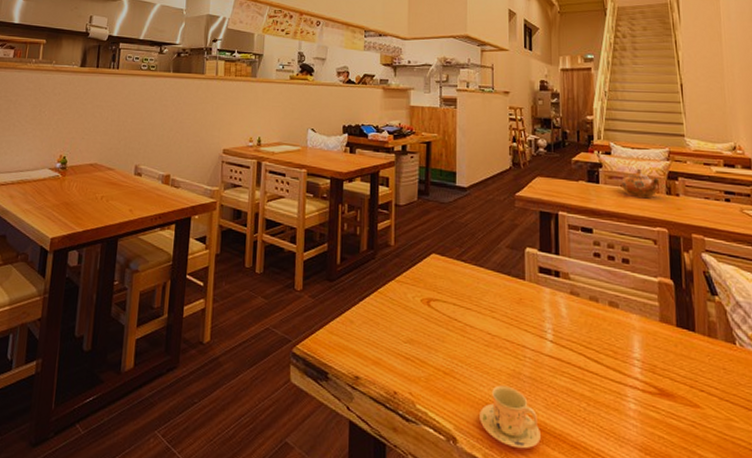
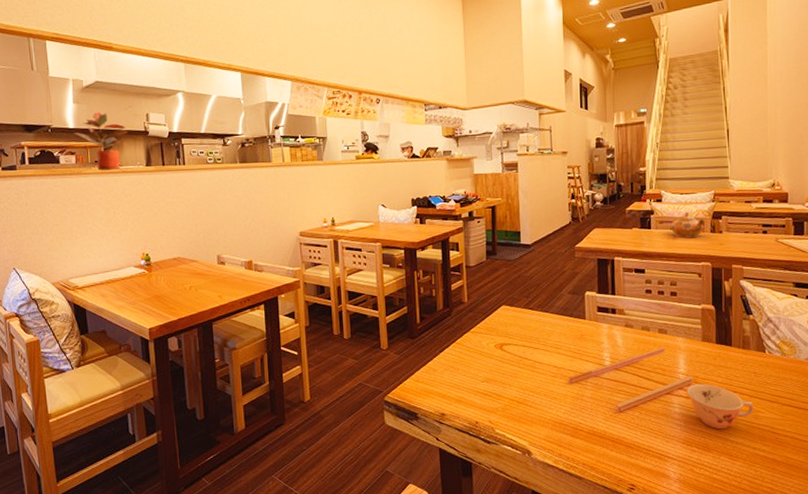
potted plant: none [16,9,74,68] -> present [72,111,134,171]
cup and saucer: present [479,385,541,449] -> none [549,406,601,454]
chopsticks: none [503,323,652,401] -> present [568,347,694,413]
teacup: none [642,374,726,438] -> present [686,383,754,429]

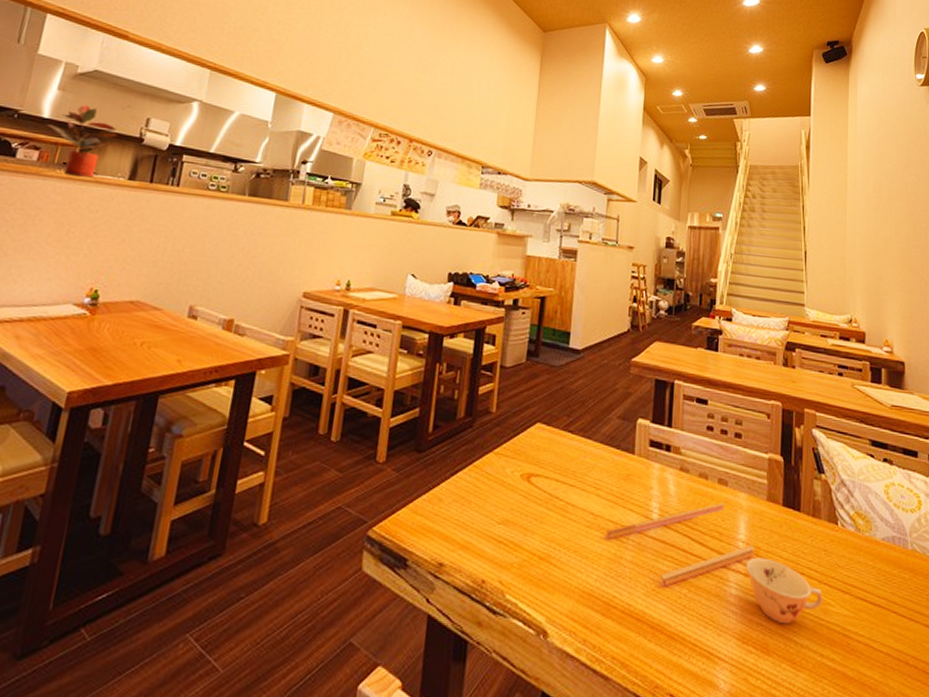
teapot: present [671,211,706,239] -> none [740,337,778,370]

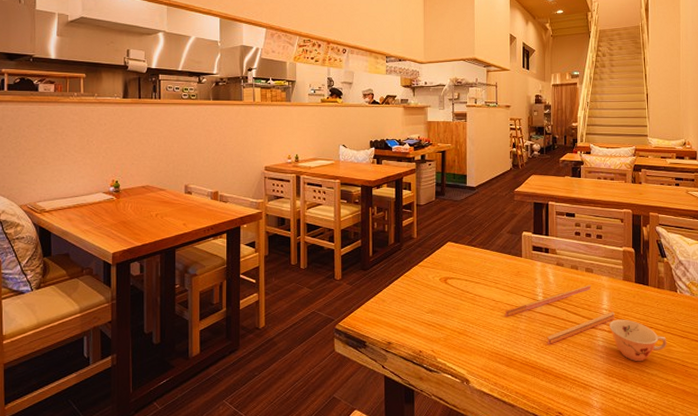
potted plant: present [44,104,122,178] -> none [54,44,113,100]

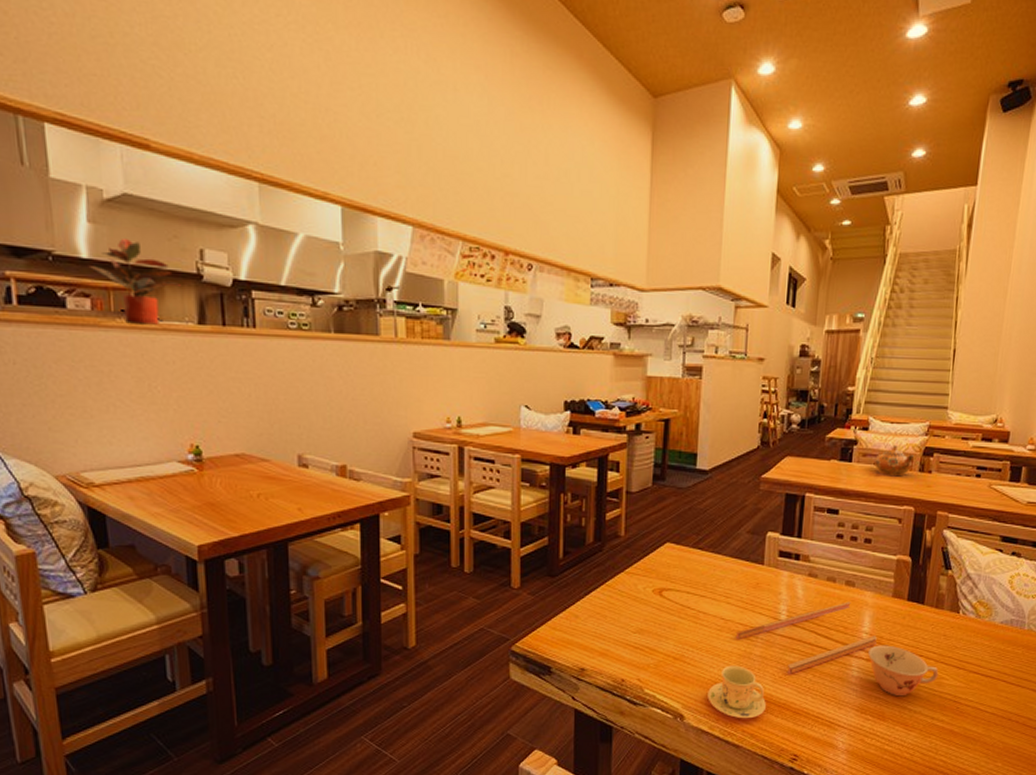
potted plant: none [54,44,113,100] -> present [86,237,181,325]
cup and saucer: none [486,338,533,383] -> present [707,665,766,719]
teapot: none [598,164,628,188] -> present [874,444,915,477]

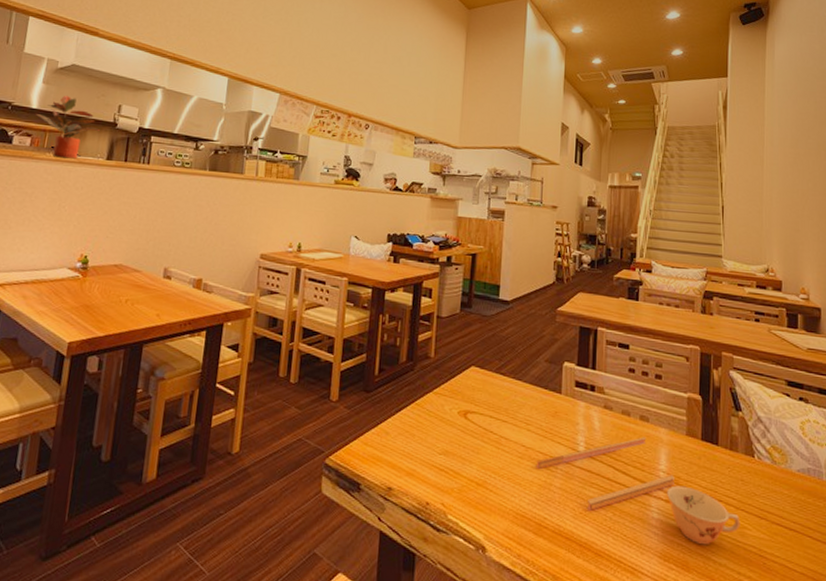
cup and saucer: present [707,665,766,719] -> none [509,496,567,557]
teapot: present [874,444,915,477] -> none [660,287,696,317]

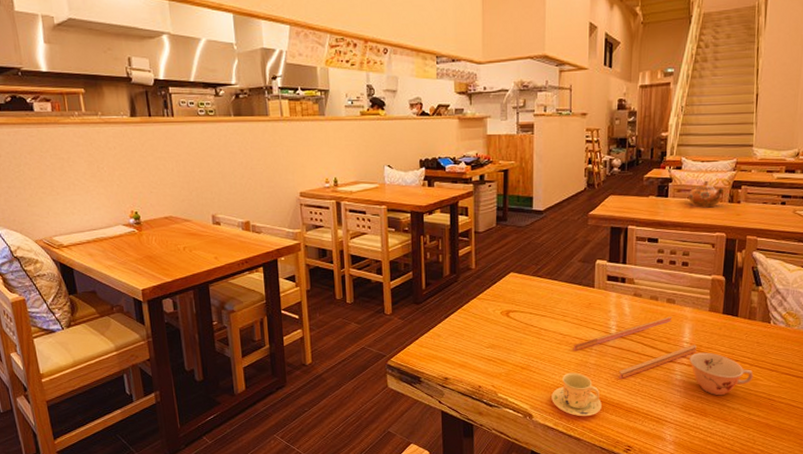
potted plant: present [34,95,100,159] -> none [46,53,116,120]
cup and saucer: none [509,496,567,557] -> present [551,372,602,417]
teapot: none [660,287,696,317] -> present [688,180,725,208]

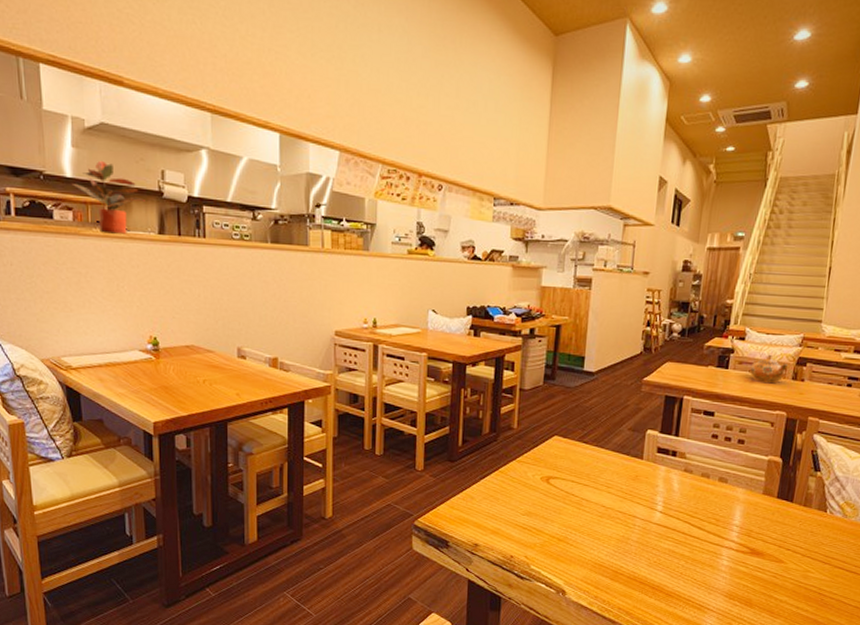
potted plant: none [46,53,116,120] -> present [70,160,145,234]
cup and saucer: present [551,372,602,417] -> none [587,548,641,598]
chopsticks: present [573,316,698,379] -> none [615,496,748,560]
teacup: present [689,352,754,396] -> none [737,537,805,586]

